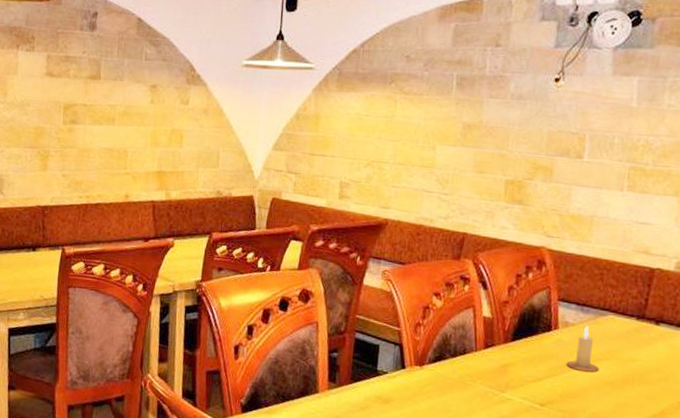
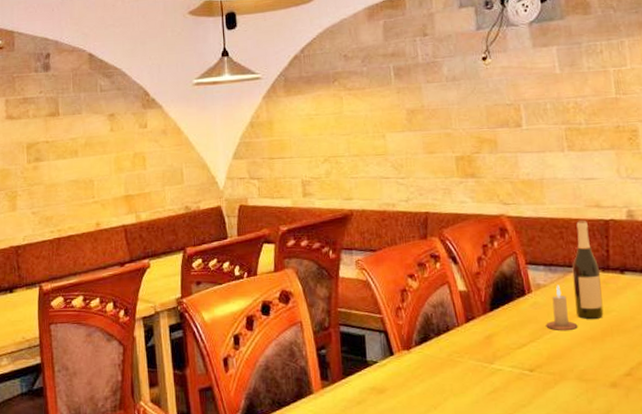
wine bottle: none [599,264,635,365] -> present [572,219,604,319]

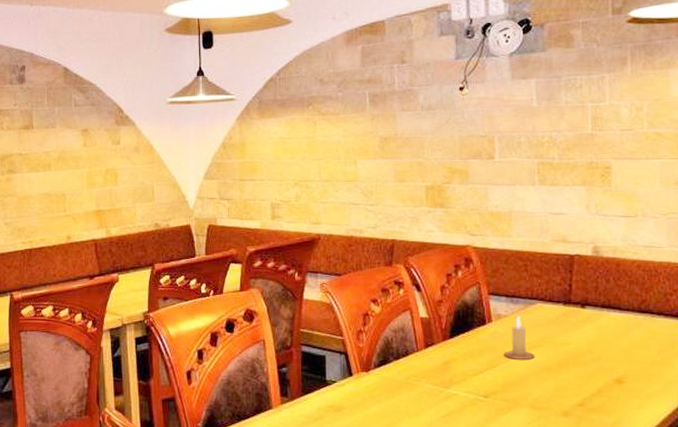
wine bottle: present [572,219,604,319] -> none [533,253,562,350]

